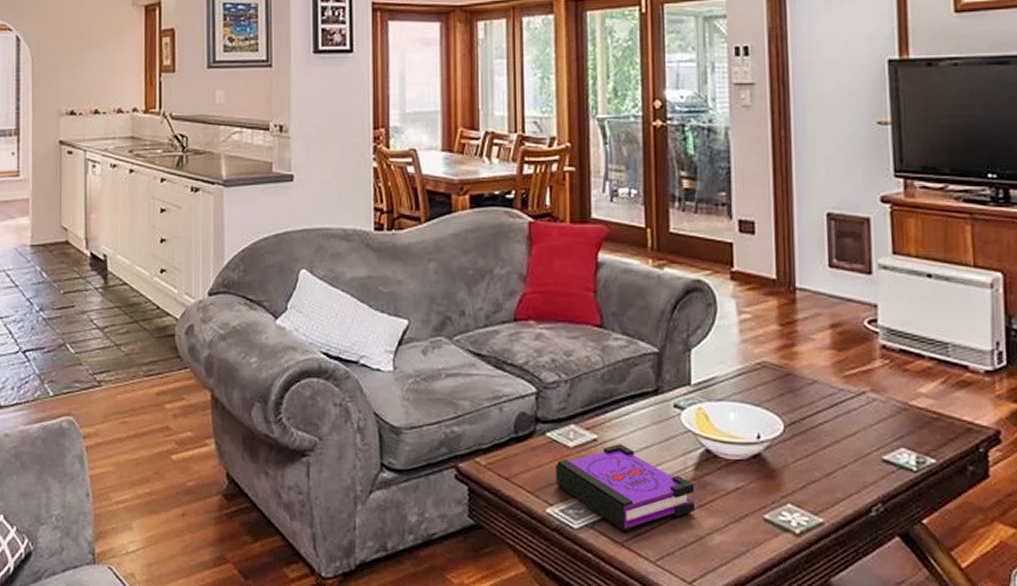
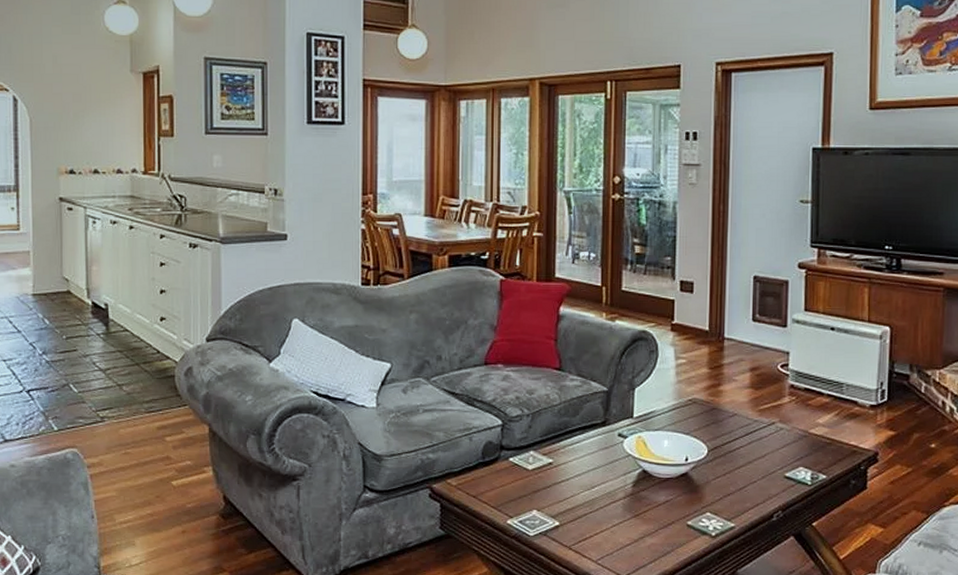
board game: present [555,444,696,532] -> none [516,467,632,538]

